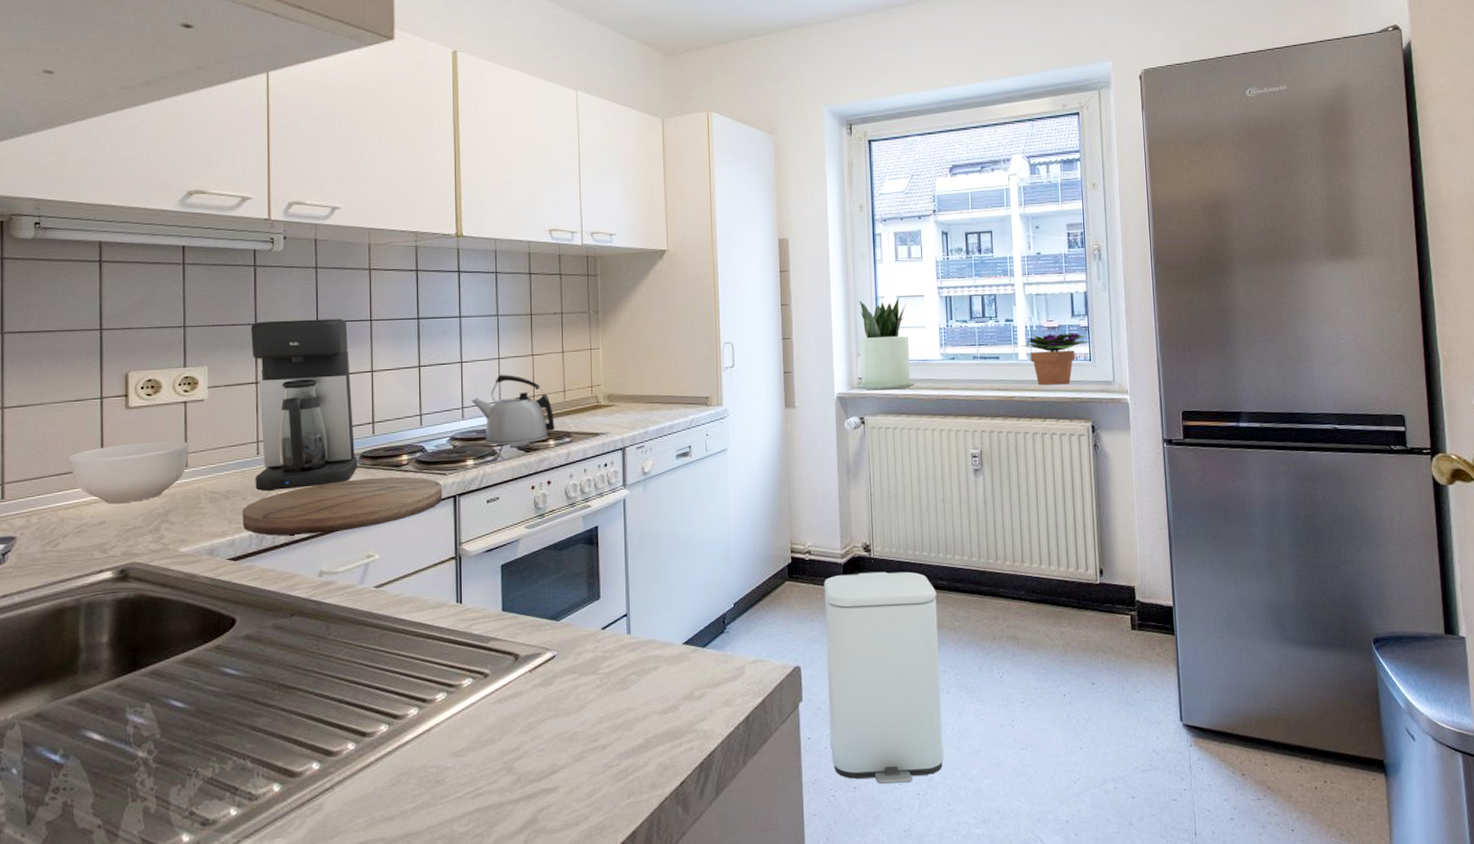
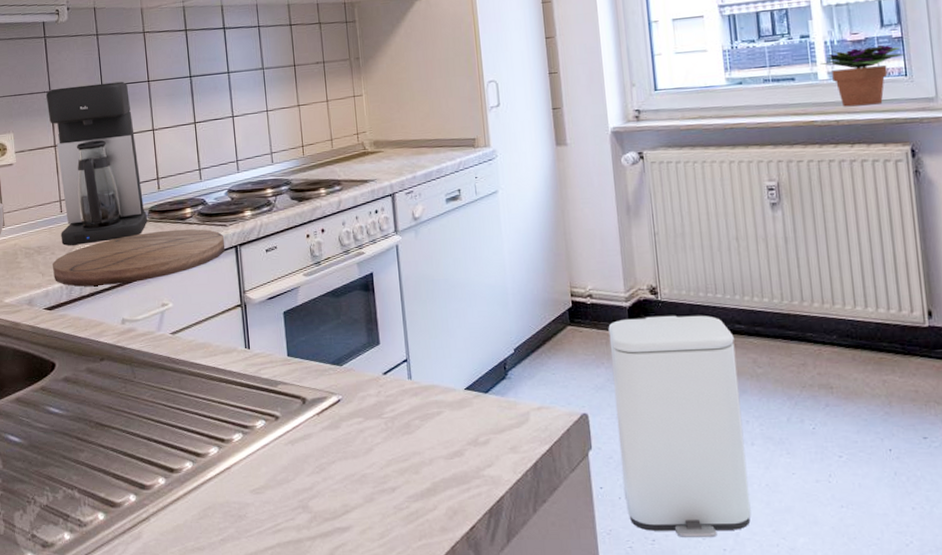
kettle: present [472,375,555,447] -> none [245,126,325,197]
planter: present [856,297,916,390] -> none [630,20,699,123]

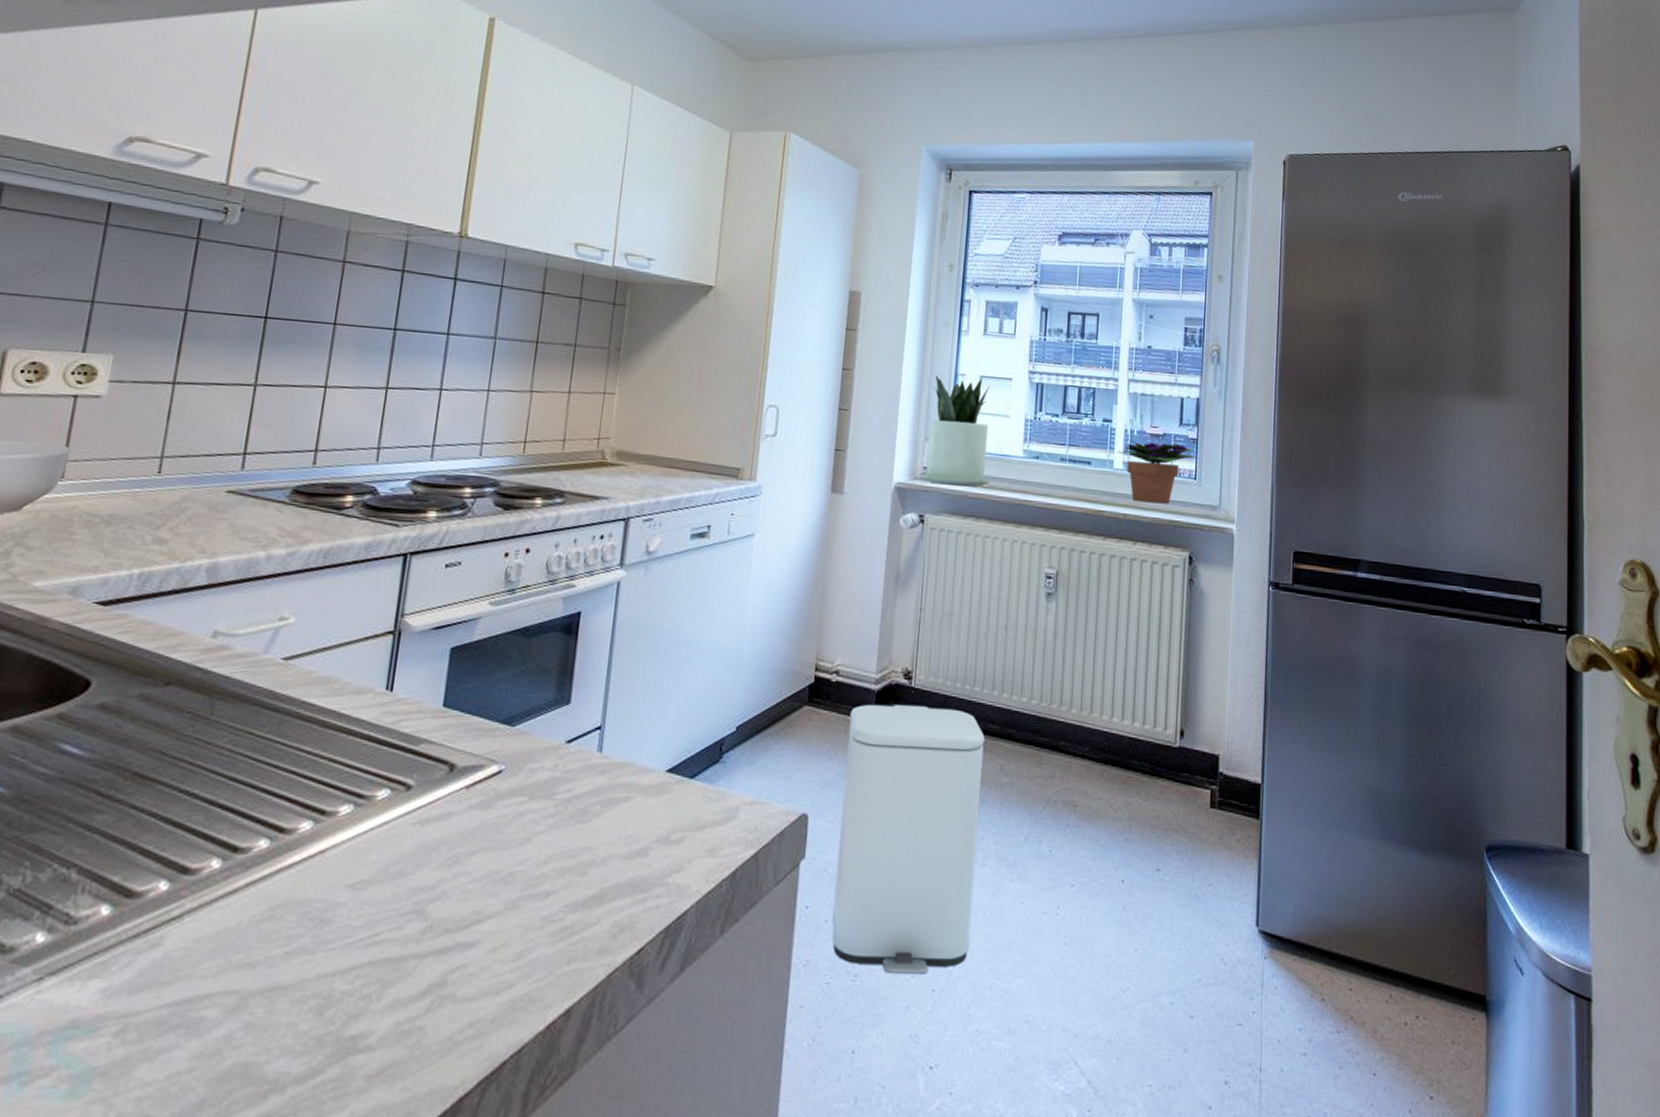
coffee maker: present [45,81,147,246] -> none [148,307,303,522]
cutting board: present [52,229,225,287] -> none [122,518,391,583]
planter: none [630,20,699,123] -> present [919,376,991,486]

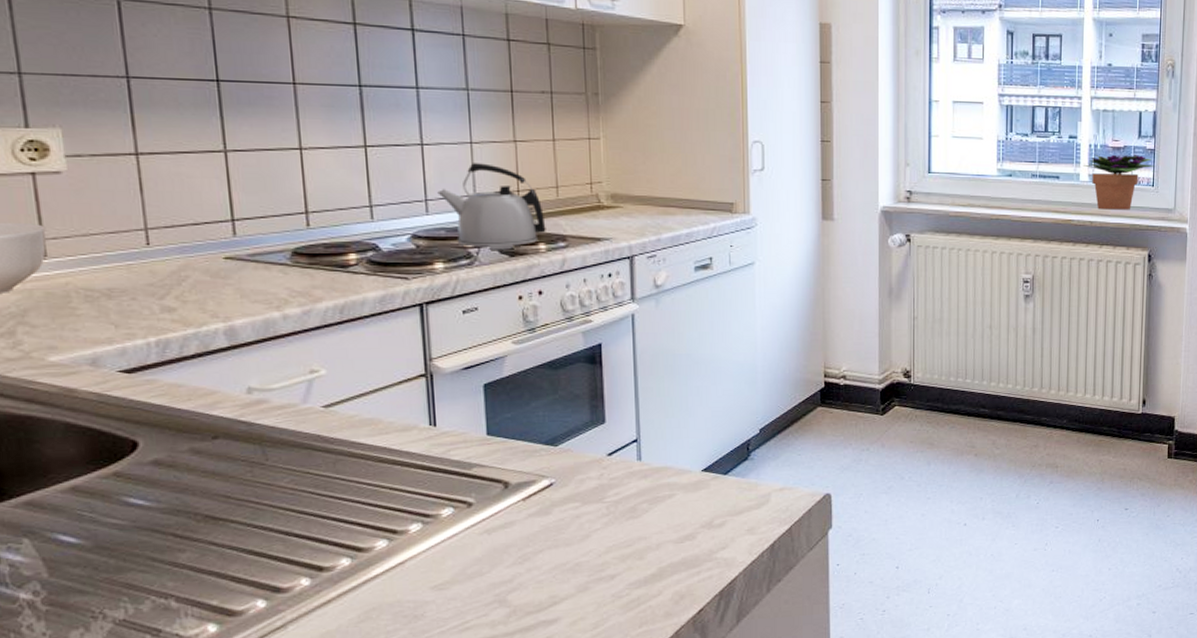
kettle: none [446,411,547,503] -> present [437,163,546,250]
pedal bin: present [832,704,985,976] -> none [859,398,978,607]
planter: present [919,376,991,486] -> none [903,102,969,205]

